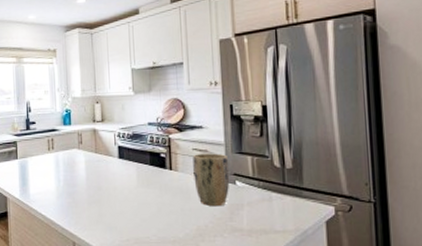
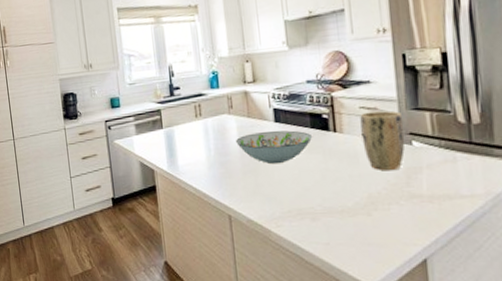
decorative bowl: none [84,166,152,197] -> present [236,130,313,165]

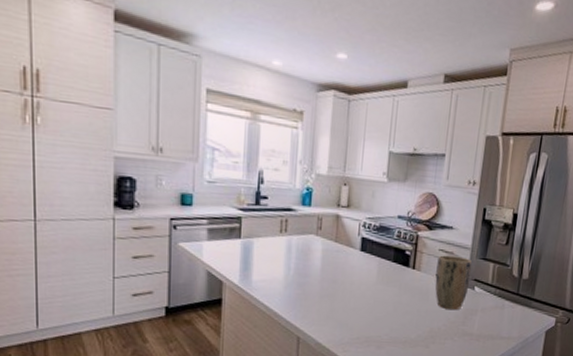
decorative bowl: present [236,130,313,165] -> none [319,258,393,292]

